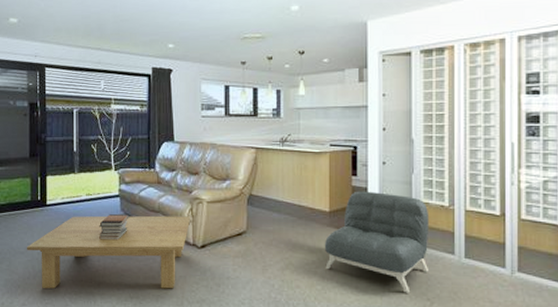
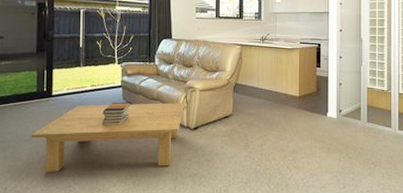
armchair: present [324,191,430,293] -> none [294,79,374,159]

